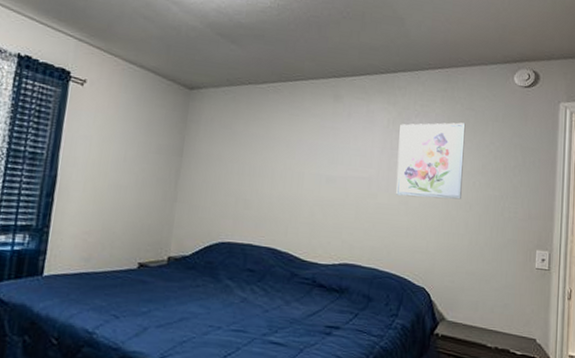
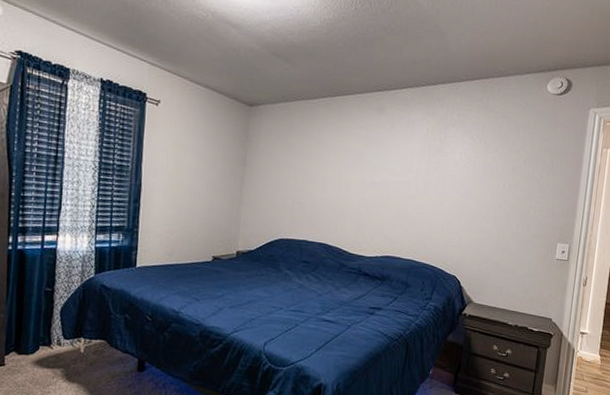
wall art: present [396,122,466,200] -> none [433,130,499,200]

